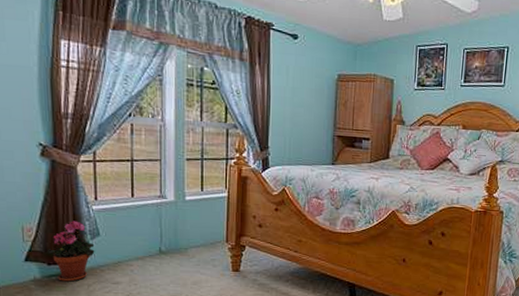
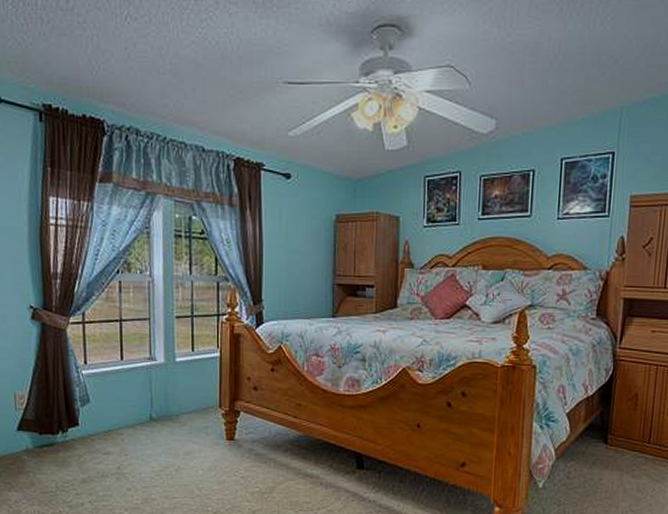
potted plant: present [47,221,95,282] -> none [38,387,85,452]

